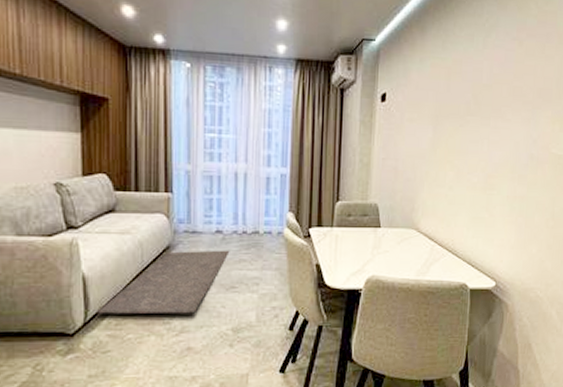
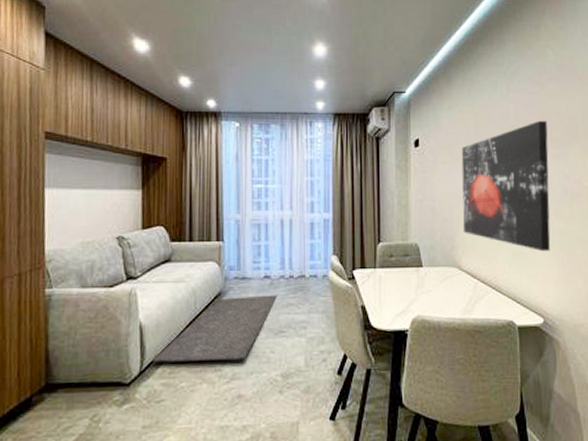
wall art: none [424,80,521,217] -> present [461,120,551,252]

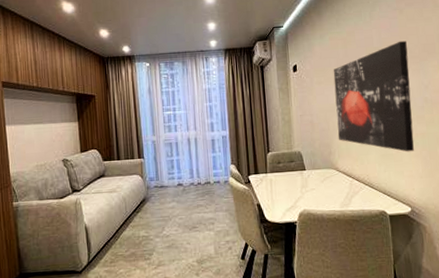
rug: present [152,294,278,363] -> none [97,198,190,255]

